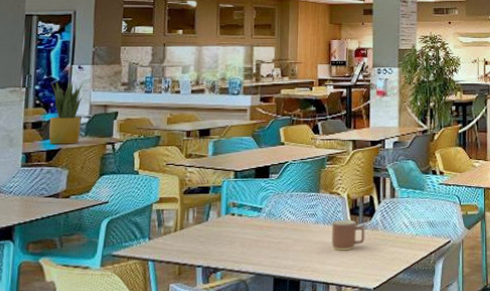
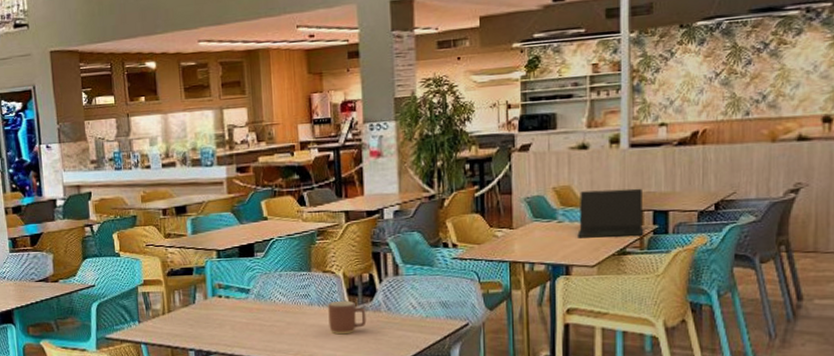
planter: present [49,81,84,145] -> none [23,161,59,229]

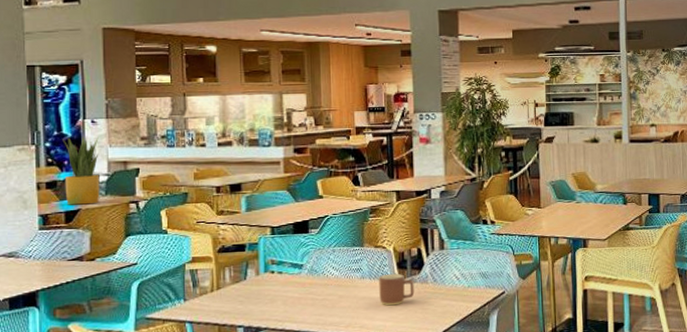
planter: none [23,161,59,229] -> present [62,136,100,205]
laptop: present [577,188,643,238] -> none [592,175,641,216]

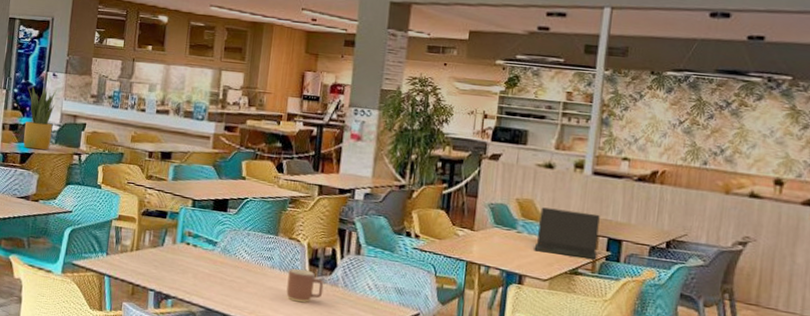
laptop: none [592,175,641,216] -> present [534,207,600,261]

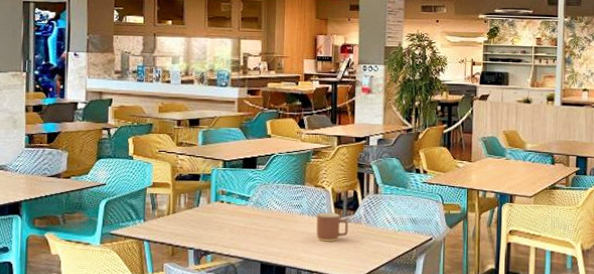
planter: present [23,86,57,151] -> none [48,67,80,128]
laptop: present [534,207,600,261] -> none [520,136,569,176]

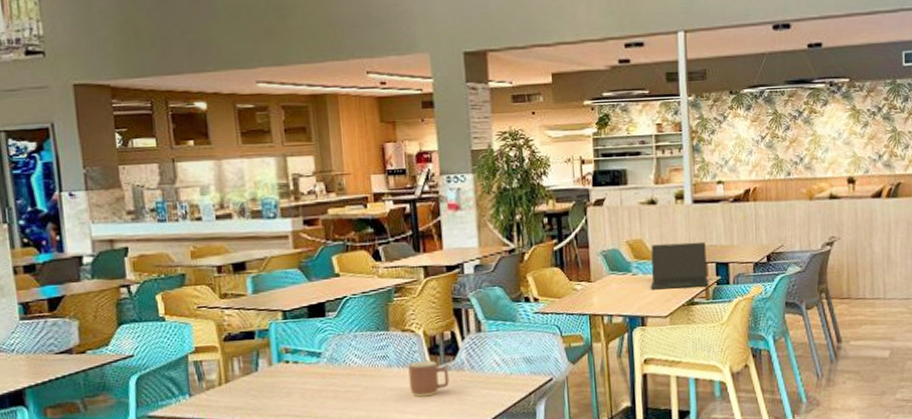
laptop: none [520,136,569,176] -> present [651,241,708,290]

